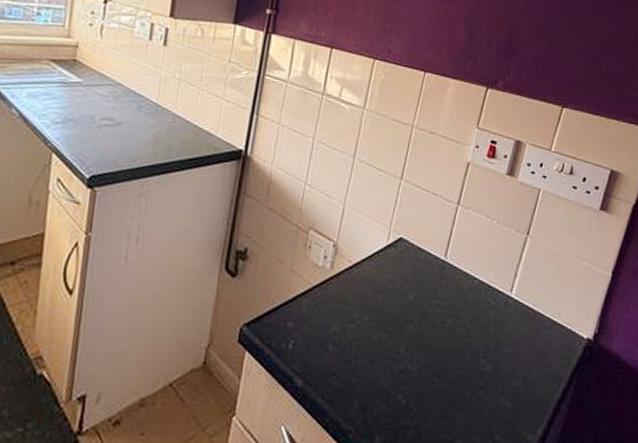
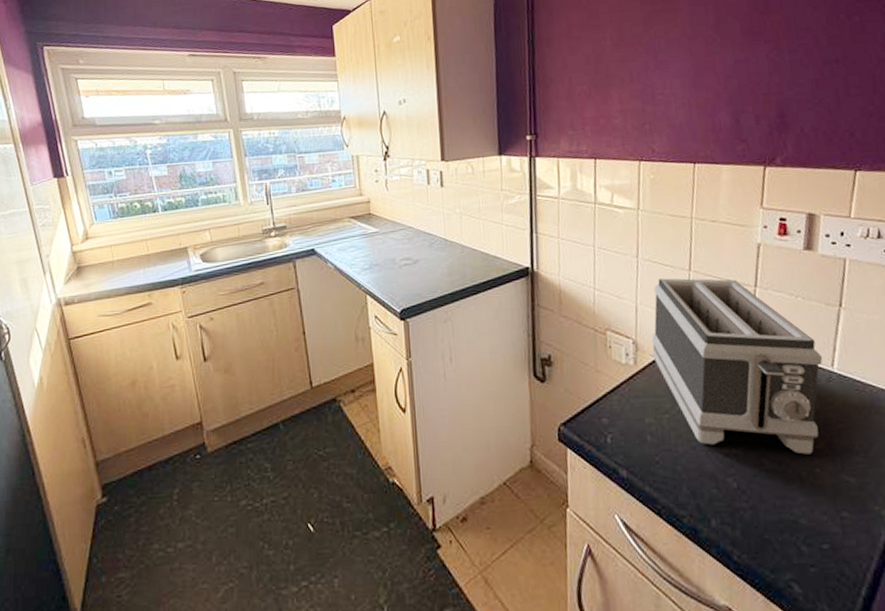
toaster: none [350,182,505,376] -> present [651,278,823,455]

